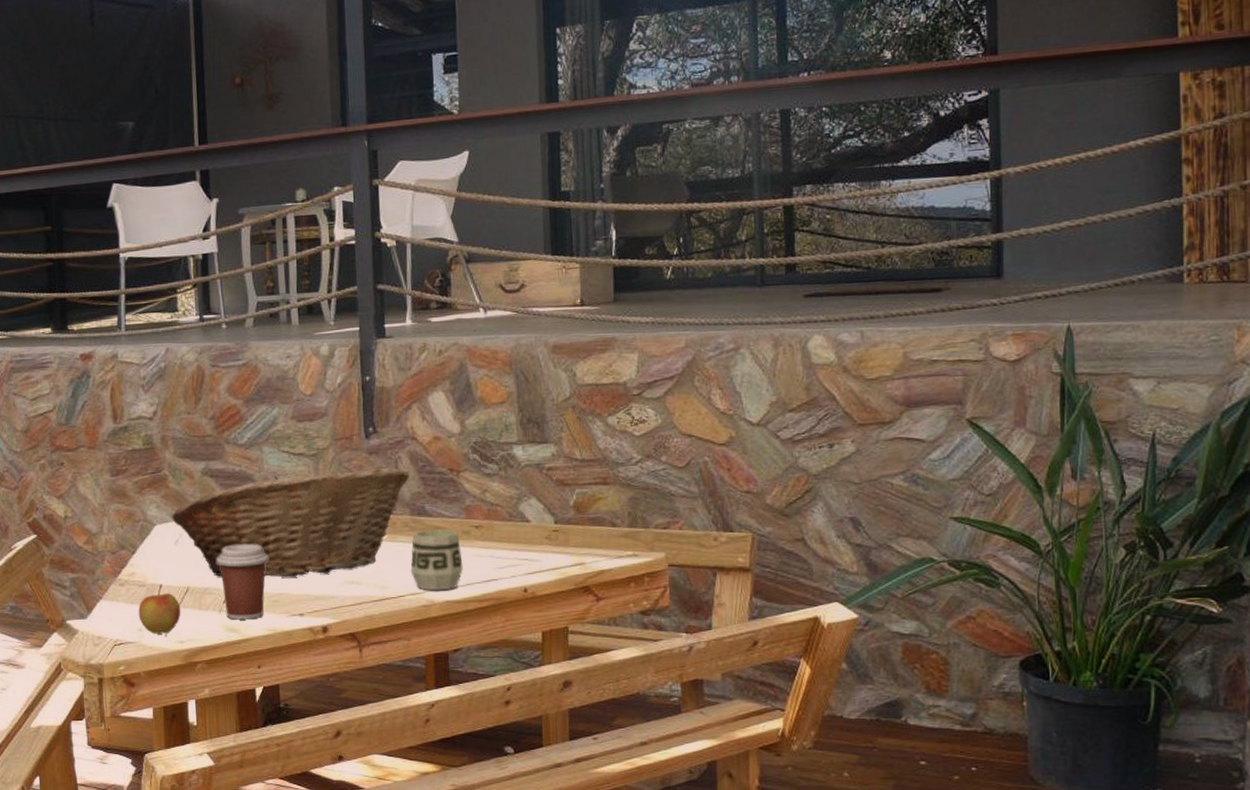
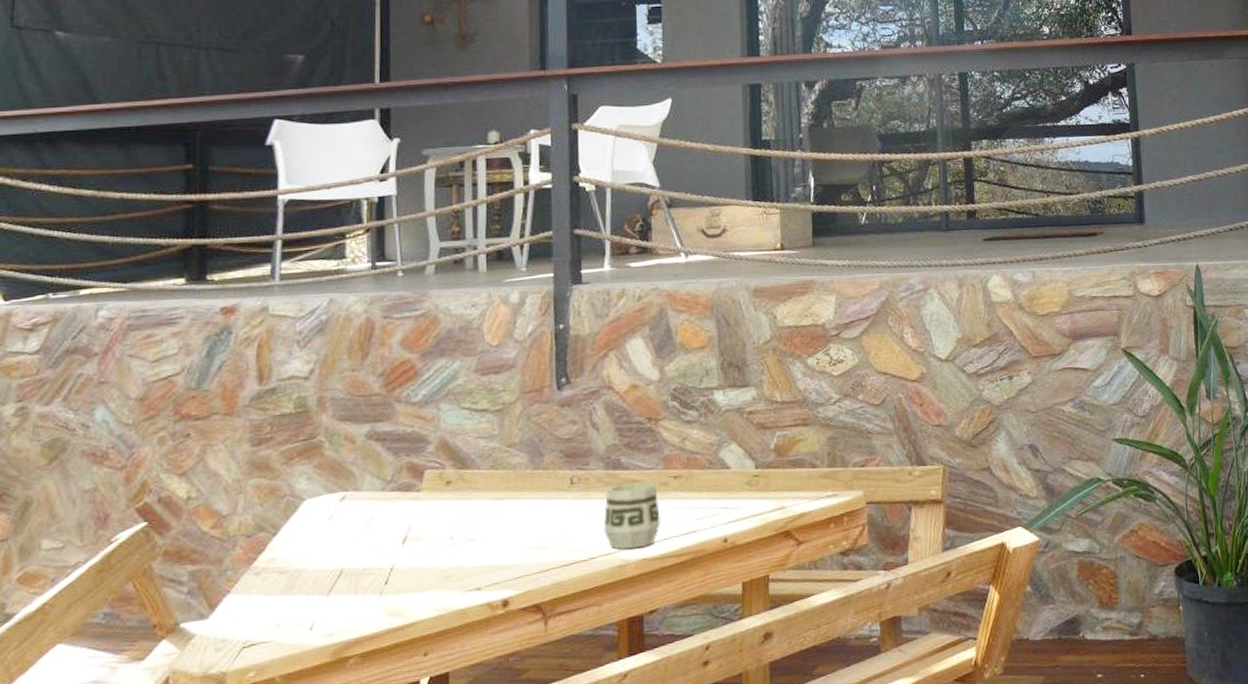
apple: present [138,583,181,634] -> none [277,568,332,629]
fruit basket: present [172,467,410,577] -> none [326,419,605,553]
coffee cup: present [216,543,269,620] -> none [379,513,443,603]

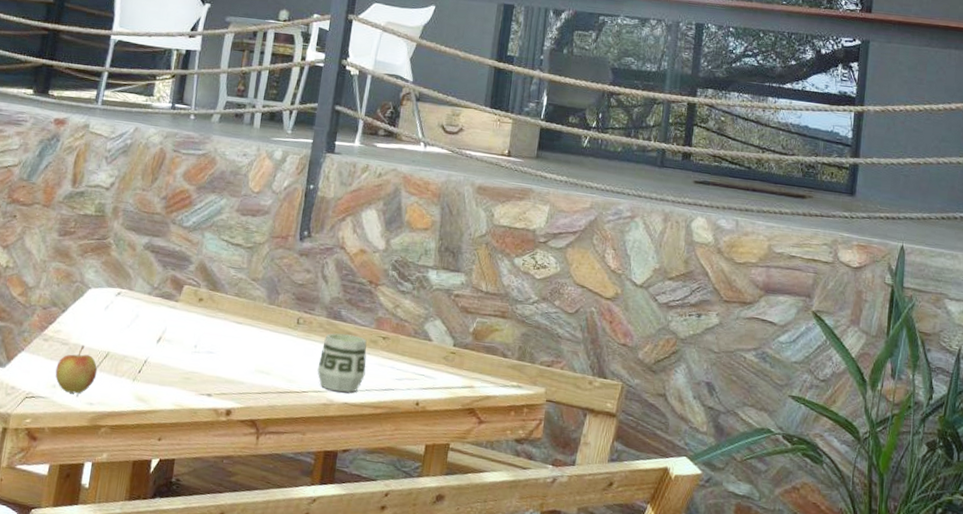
apple: none [277,568,332,629] -> present [55,344,98,394]

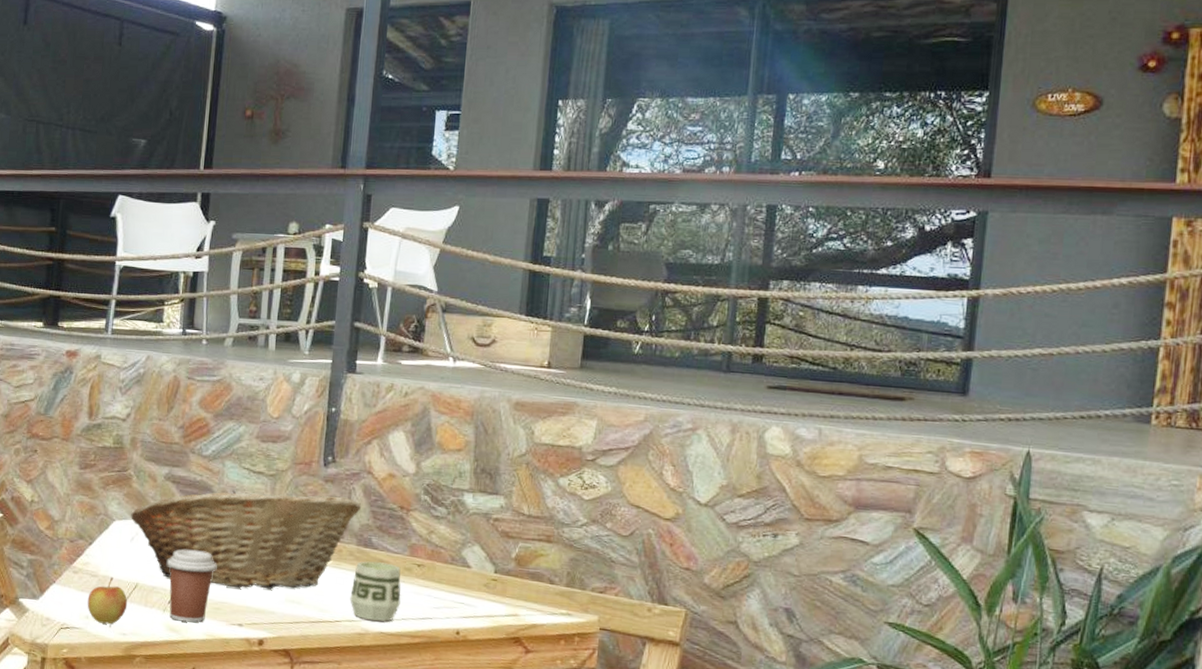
fruit basket: none [107,261,333,360] -> present [131,490,362,590]
coffee cup: none [138,319,190,393] -> present [167,549,217,623]

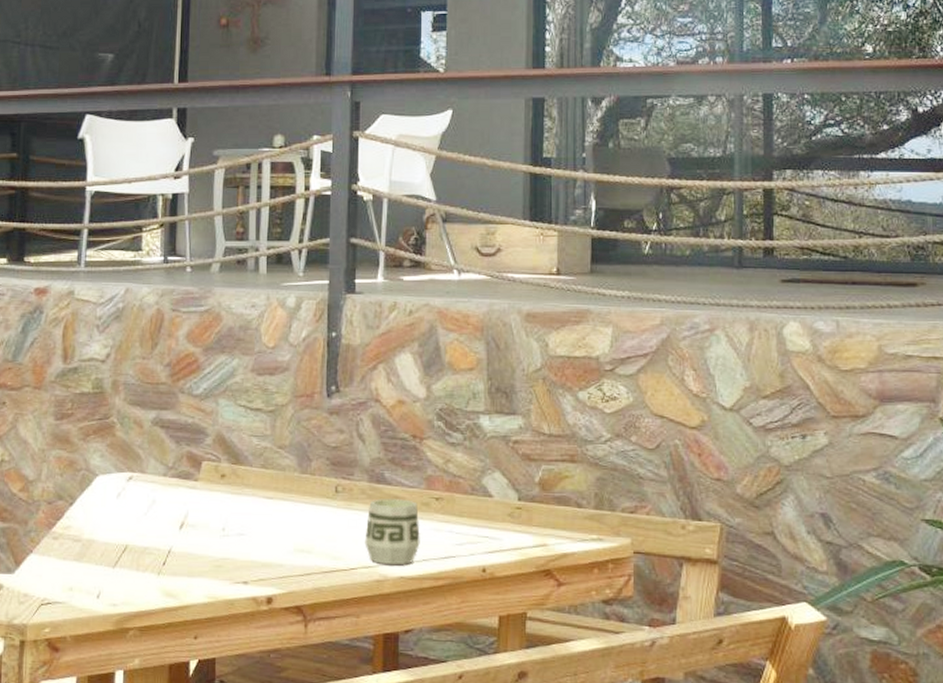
apple: present [87,576,128,624] -> none [70,539,117,595]
fruit basket: present [131,490,362,590] -> none [116,429,371,541]
coffee cup: present [167,549,217,623] -> none [160,501,216,585]

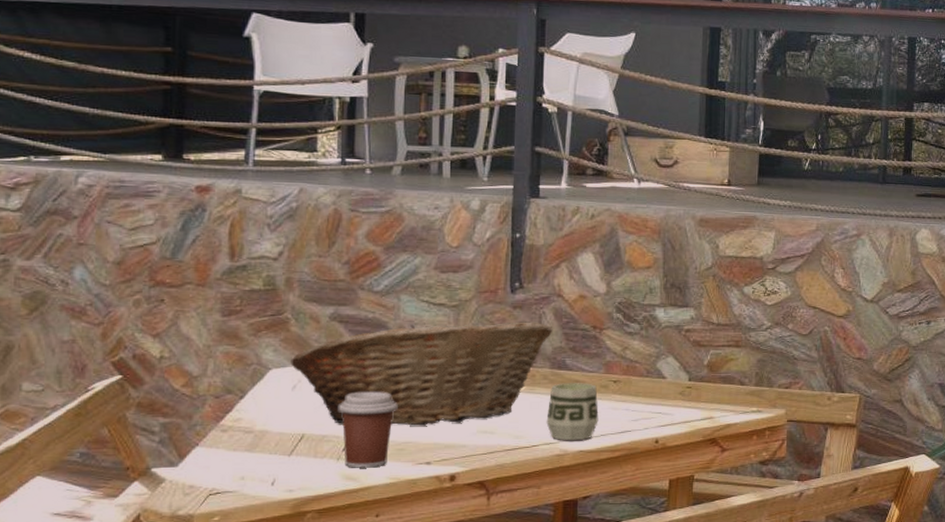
fruit basket: none [116,429,371,541] -> present [291,322,553,426]
coffee cup: none [160,501,216,585] -> present [339,391,398,468]

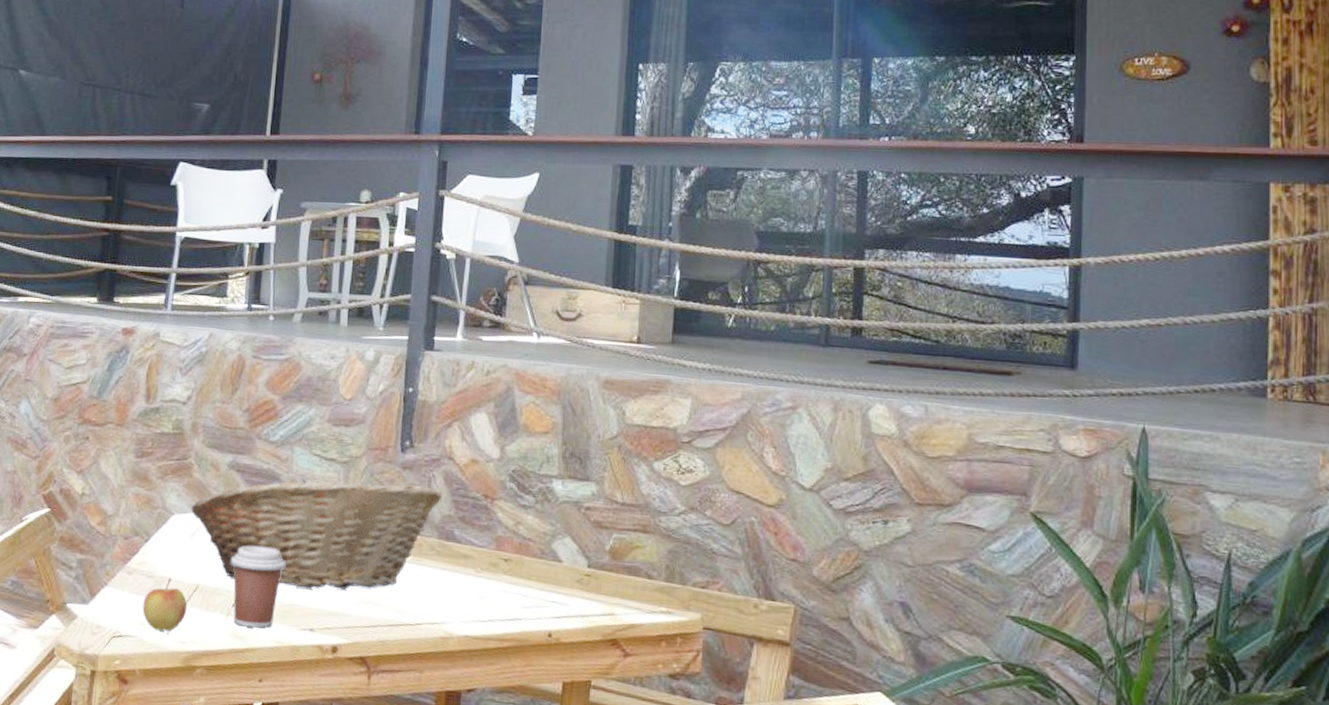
apple: none [242,430,293,483] -> present [142,577,188,631]
cup: present [546,383,599,441] -> none [431,556,487,624]

